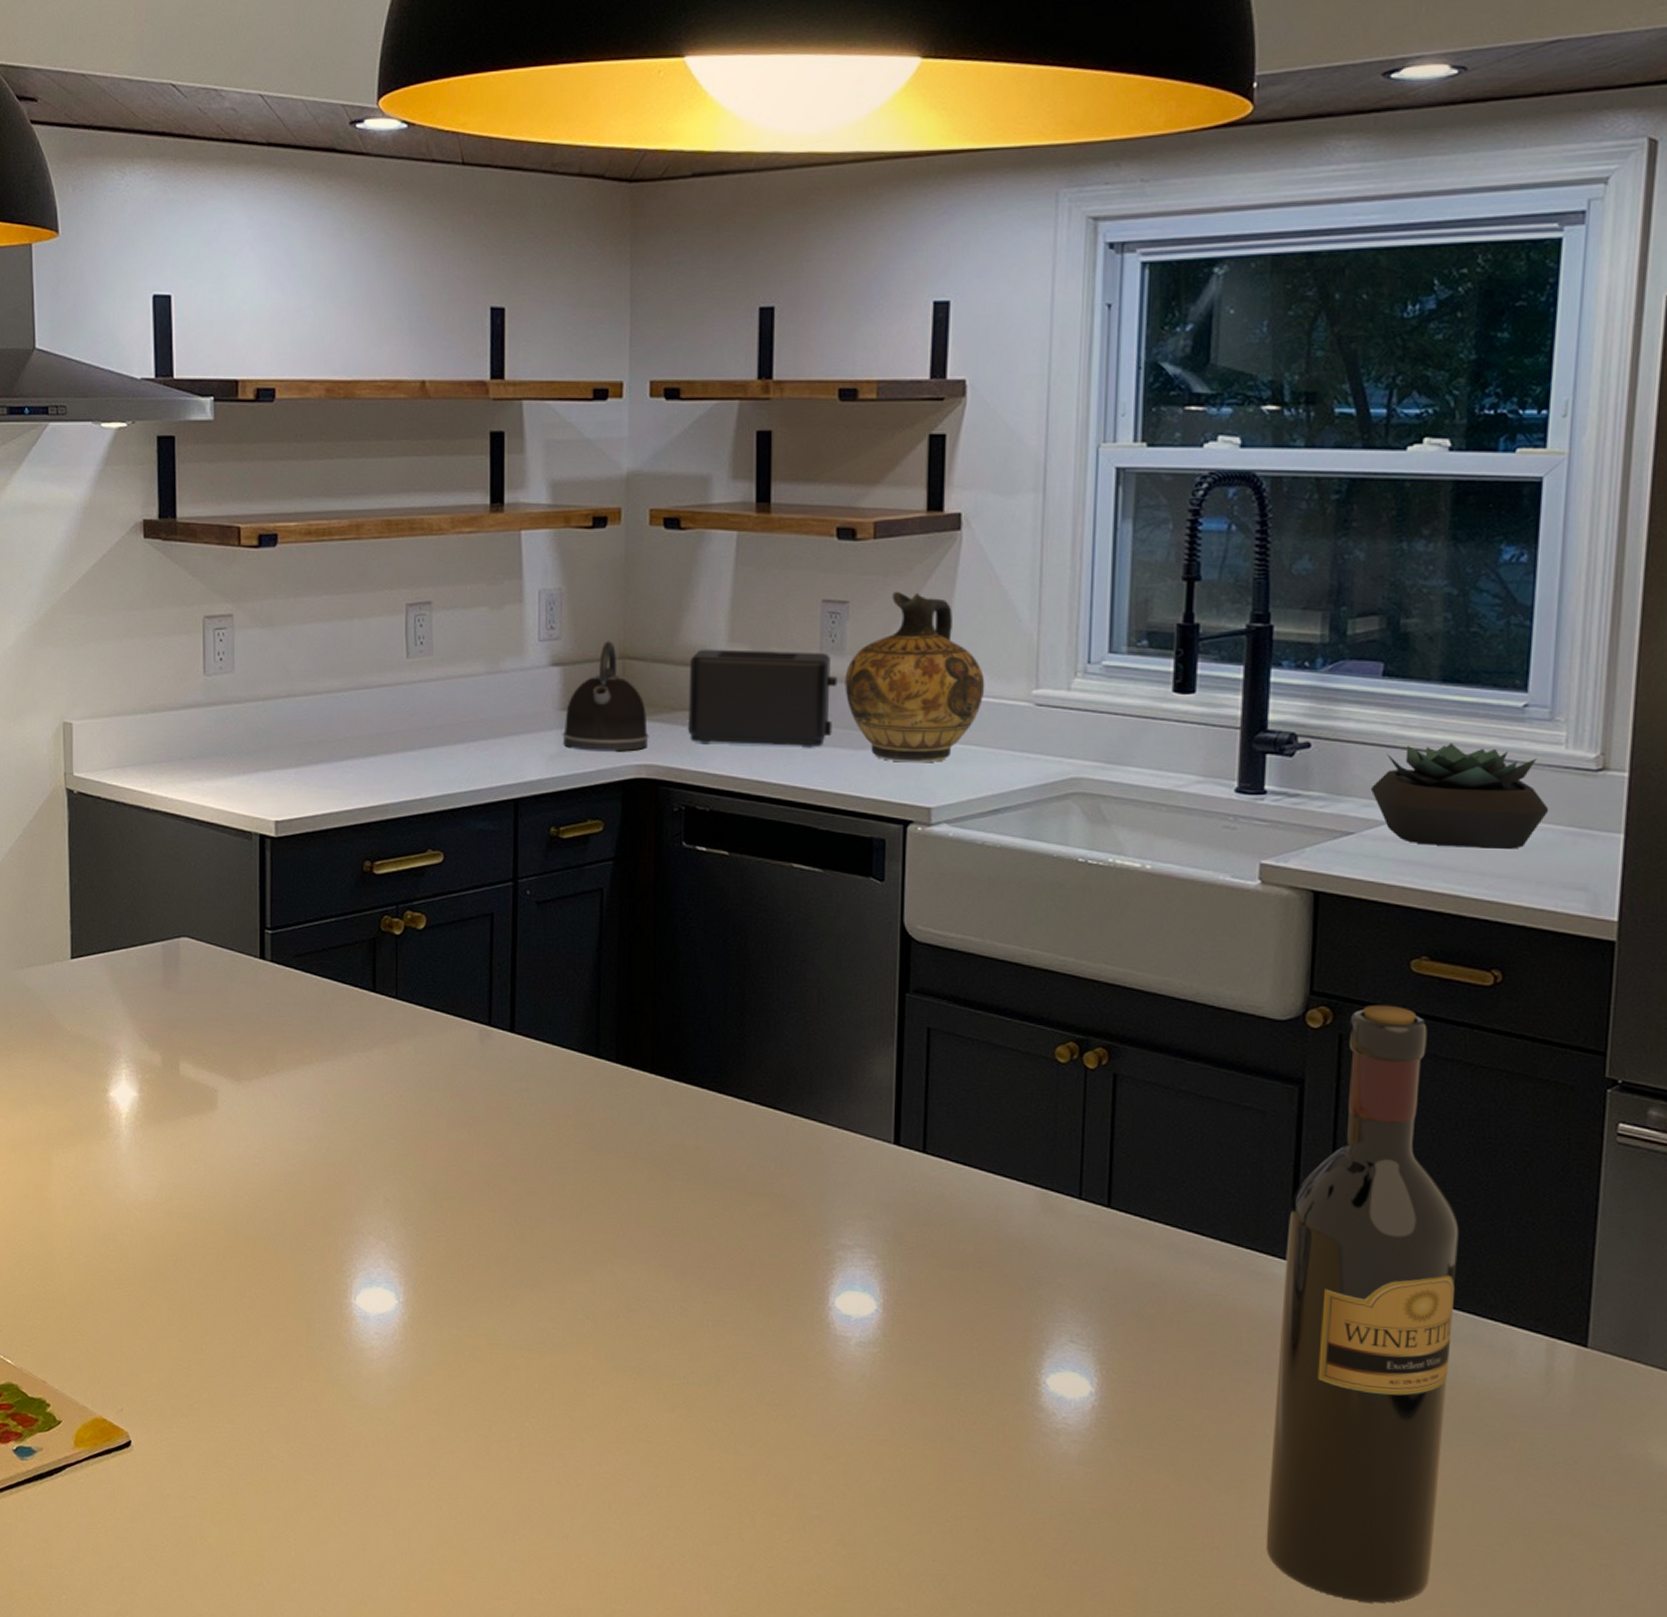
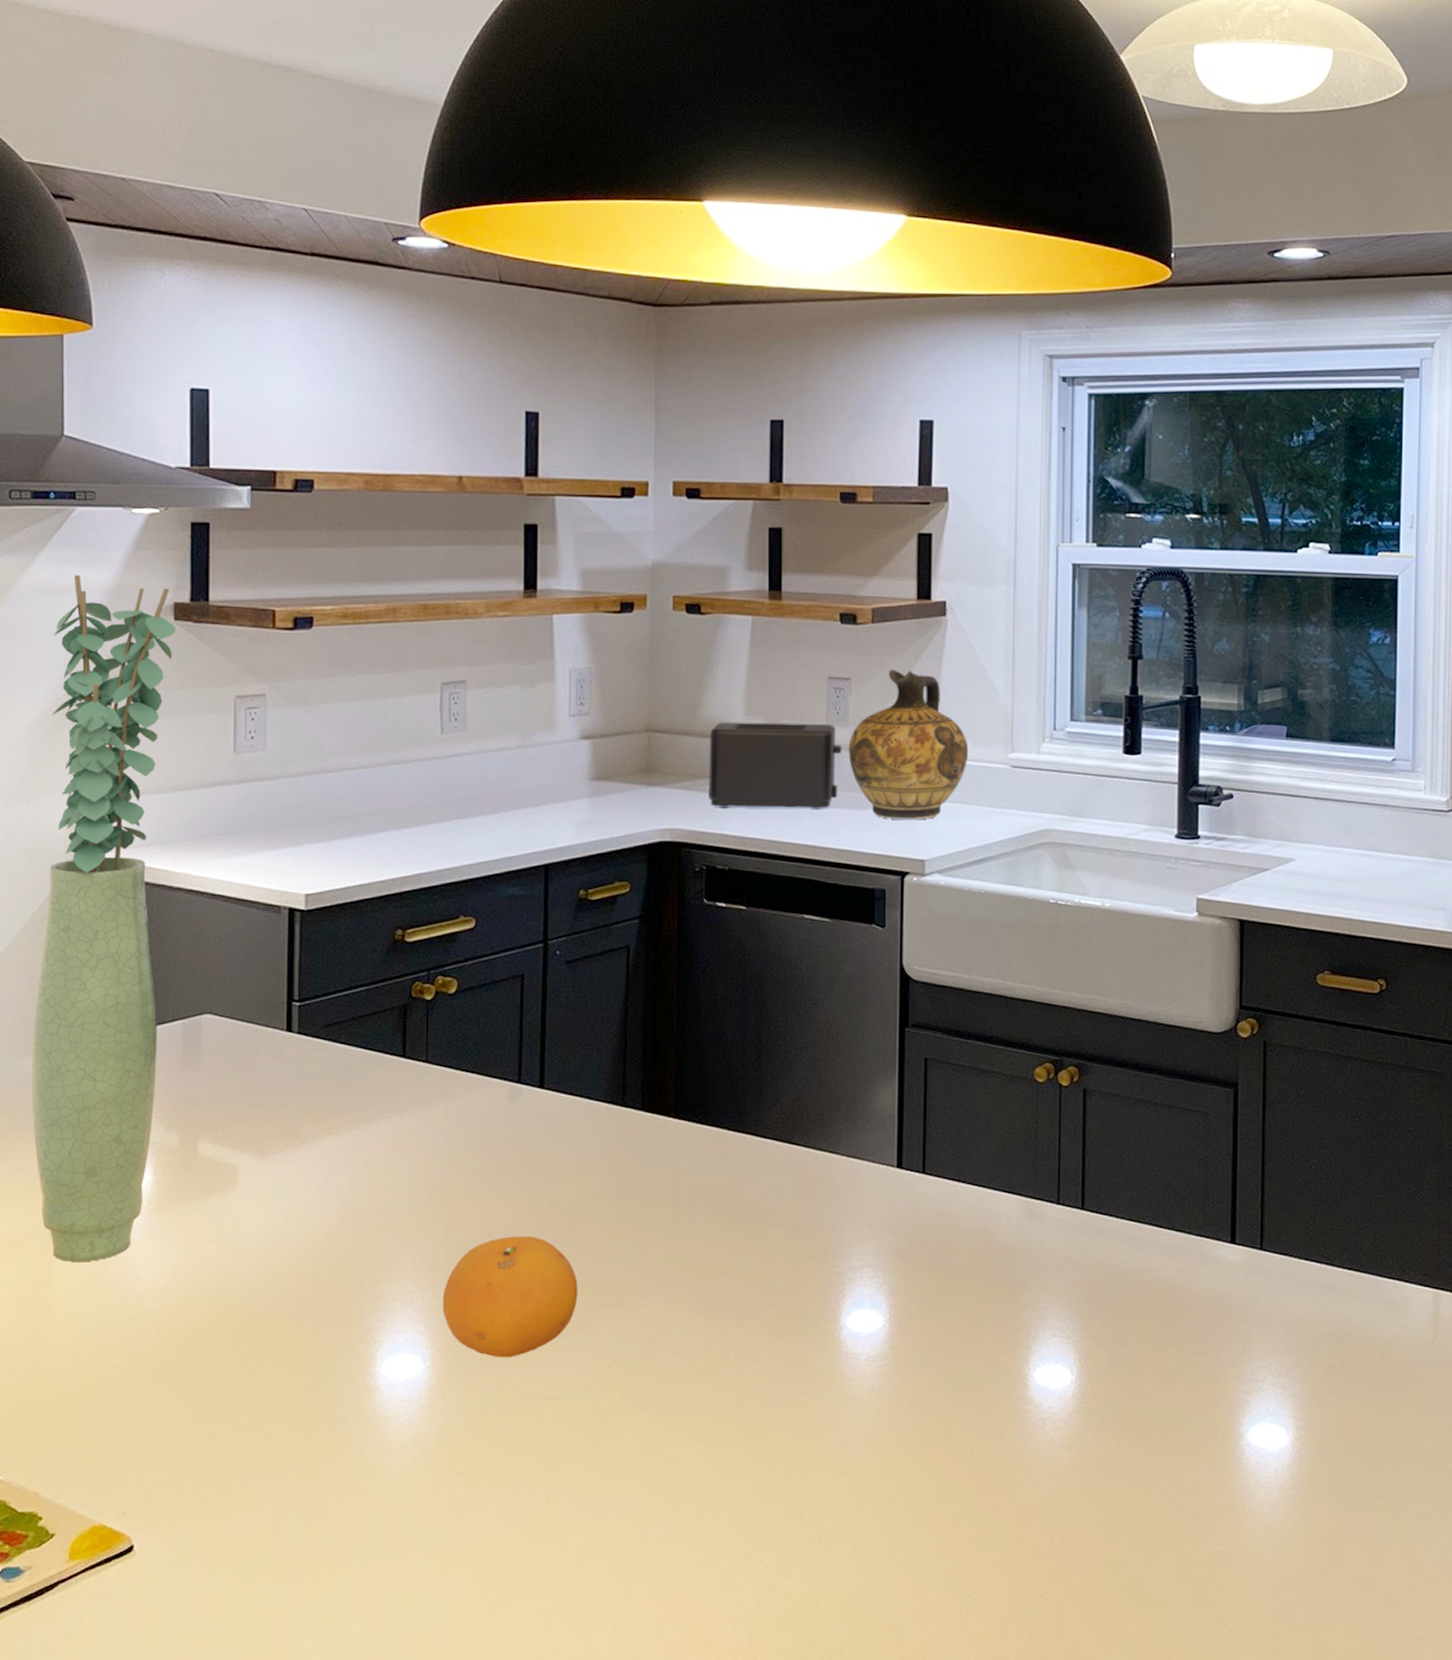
vase: none [26,492,146,1170] -> present [31,575,176,1262]
fruit: none [415,1181,551,1303] -> present [442,1236,578,1358]
kettle: present [562,641,649,752] -> none [591,715,672,818]
wine bottle: present [1266,1004,1459,1604] -> none [1220,1014,1362,1543]
succulent plant: present [1370,742,1549,849] -> none [1280,791,1415,878]

